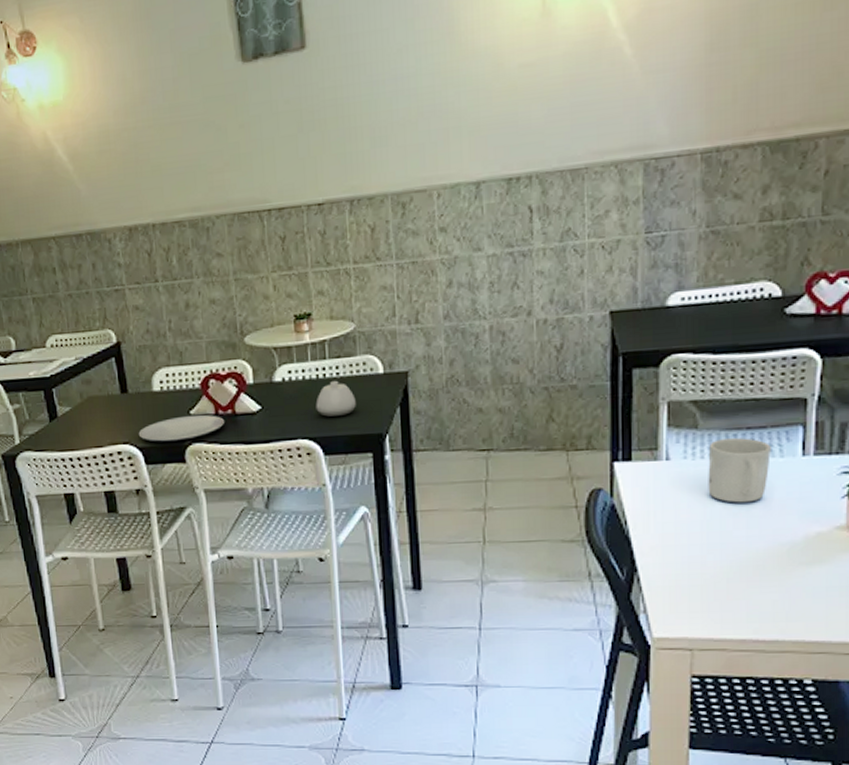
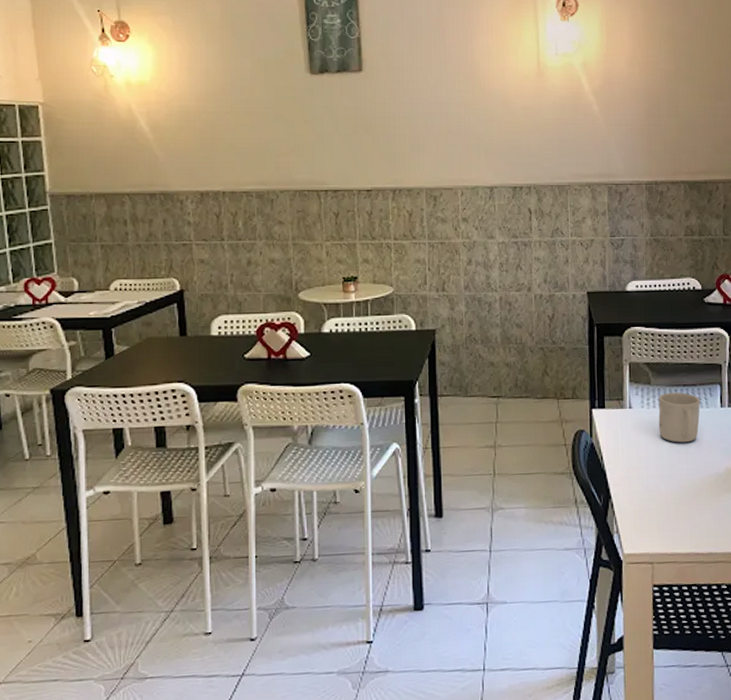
plate: present [138,414,225,442] -> none [193,358,277,382]
sugar bowl: present [315,380,357,417] -> none [358,334,393,364]

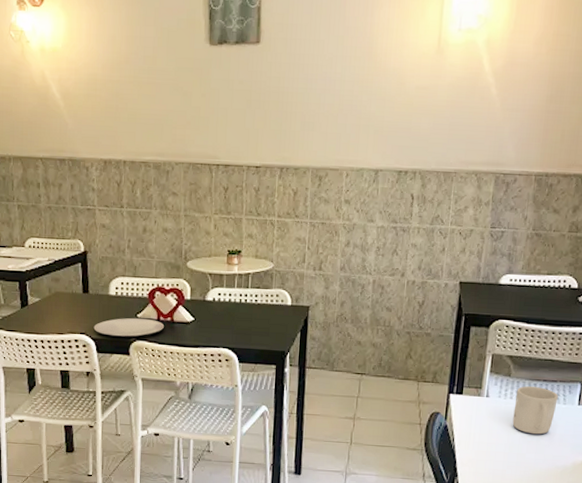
plate: none [193,358,277,382] -> present [93,317,165,337]

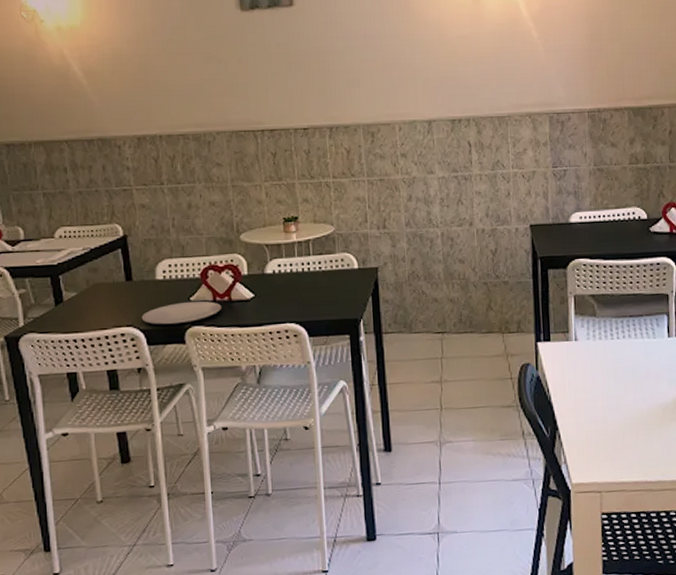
mug: present [512,386,558,435] -> none [604,323,647,374]

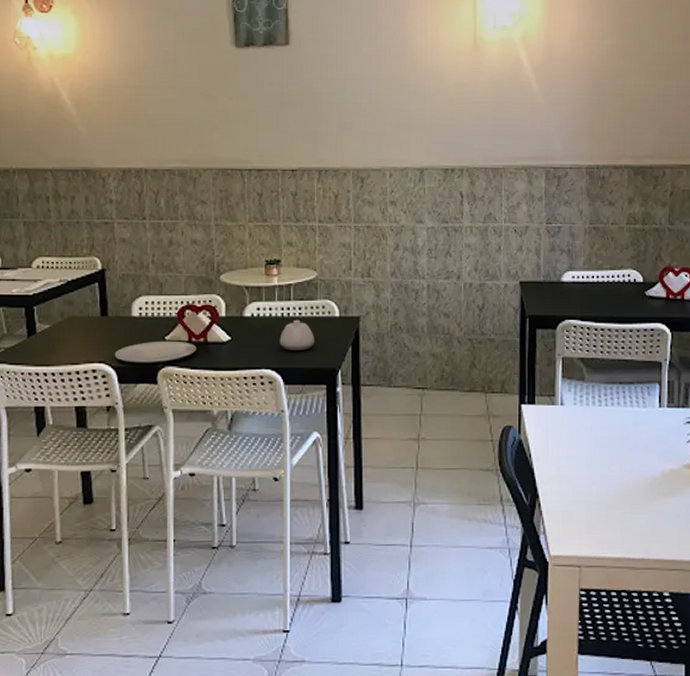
sugar bowl: none [301,273,337,304] -> present [279,319,316,350]

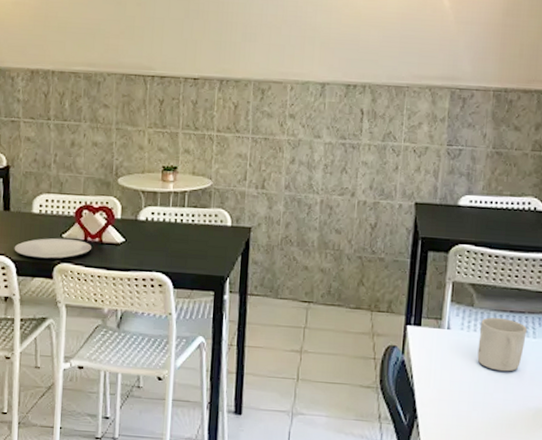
sugar bowl: present [279,319,316,350] -> none [171,226,206,257]
mug: none [592,390,637,443] -> present [477,317,527,372]

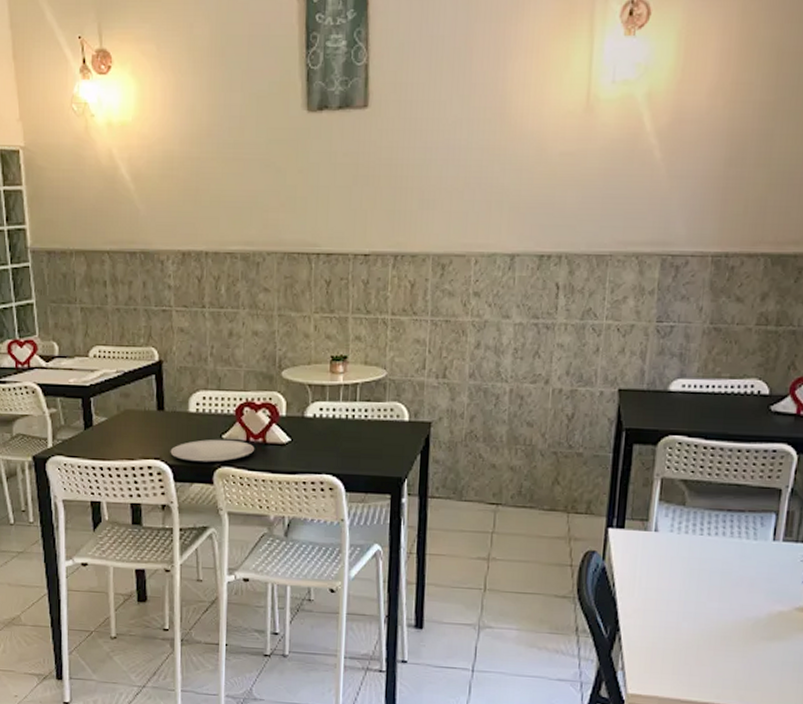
mug: present [477,317,527,372] -> none [689,517,747,578]

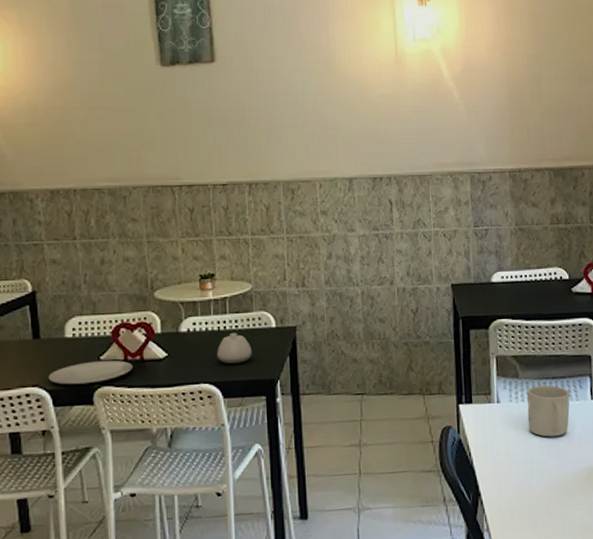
sugar bowl: none [342,422,381,456] -> present [217,332,253,364]
mug: none [689,517,747,578] -> present [527,385,570,438]

